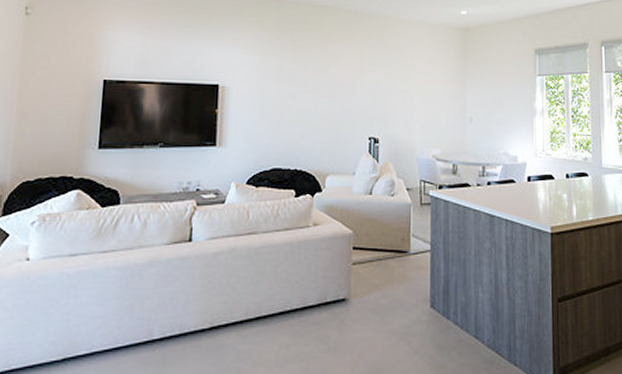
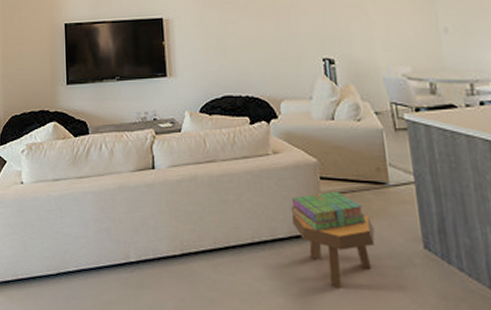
stack of books: none [323,260,388,297] -> present [290,192,367,231]
footstool: none [323,280,393,348] -> present [291,212,375,288]

